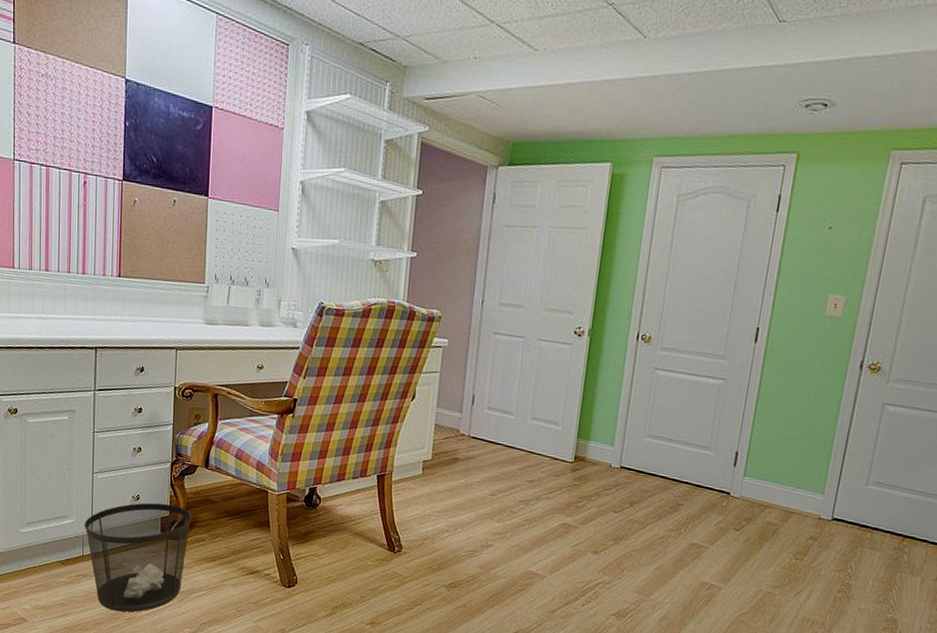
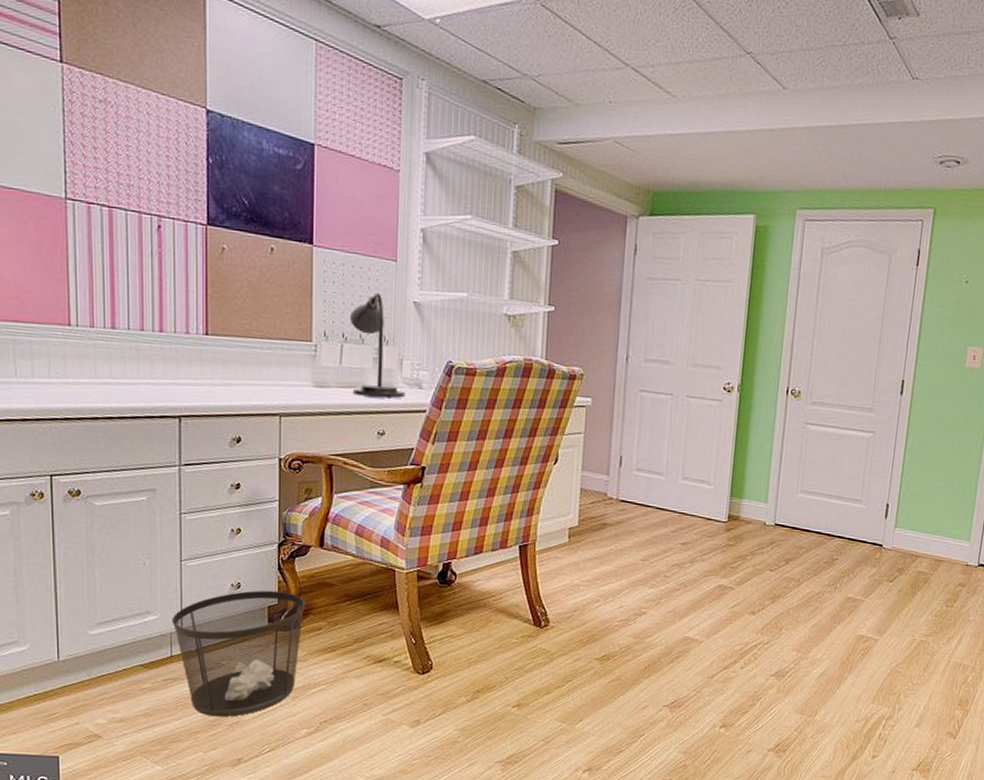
desk lamp: none [236,240,283,336] -> present [349,293,406,399]

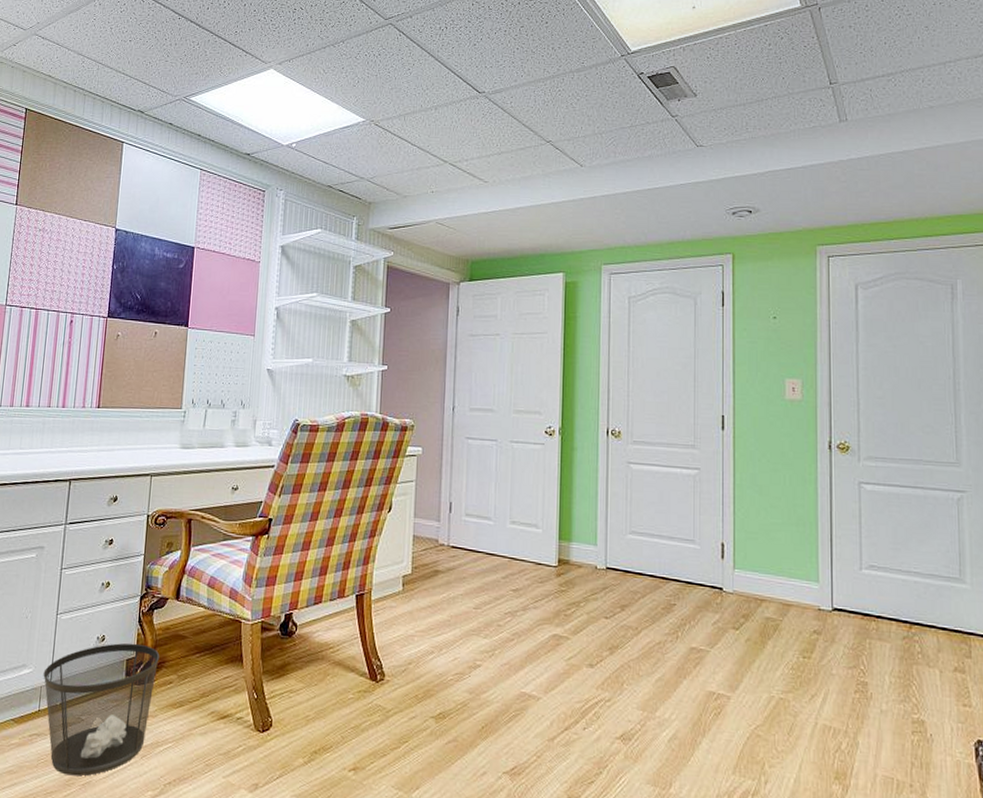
desk lamp: present [349,293,406,399] -> none [212,364,258,456]

